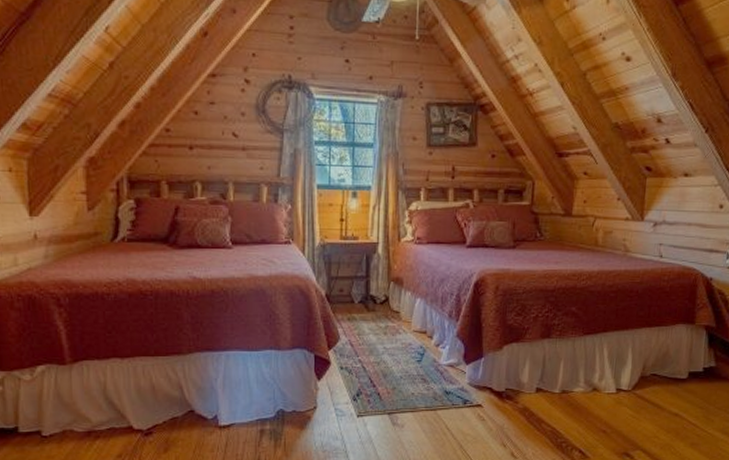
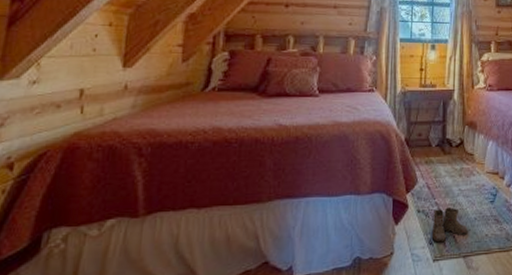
boots: none [354,365,393,399] -> present [430,207,468,243]

